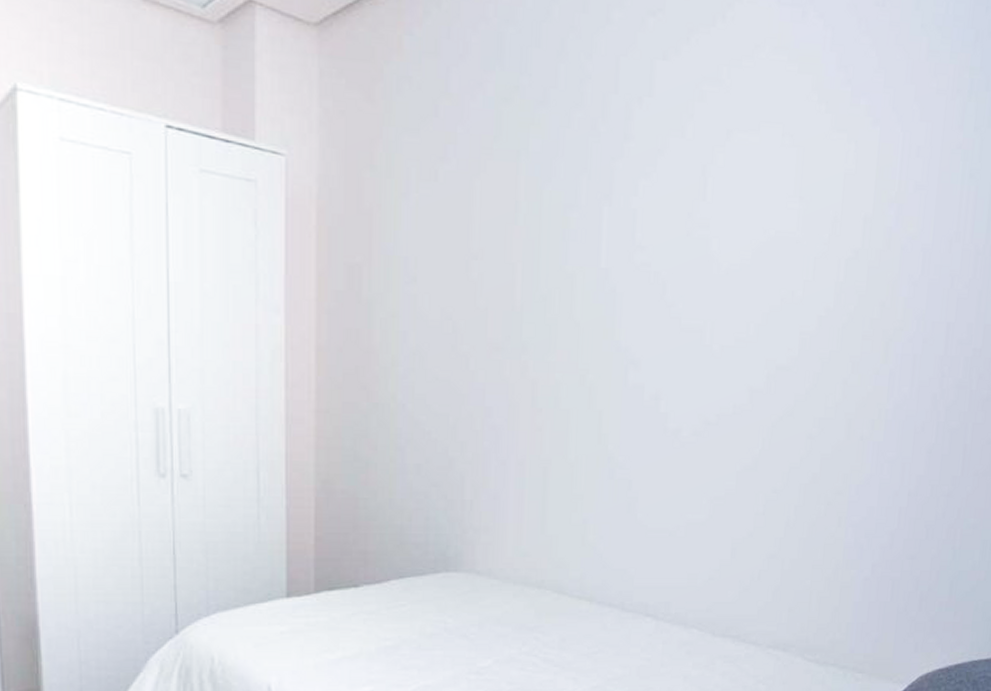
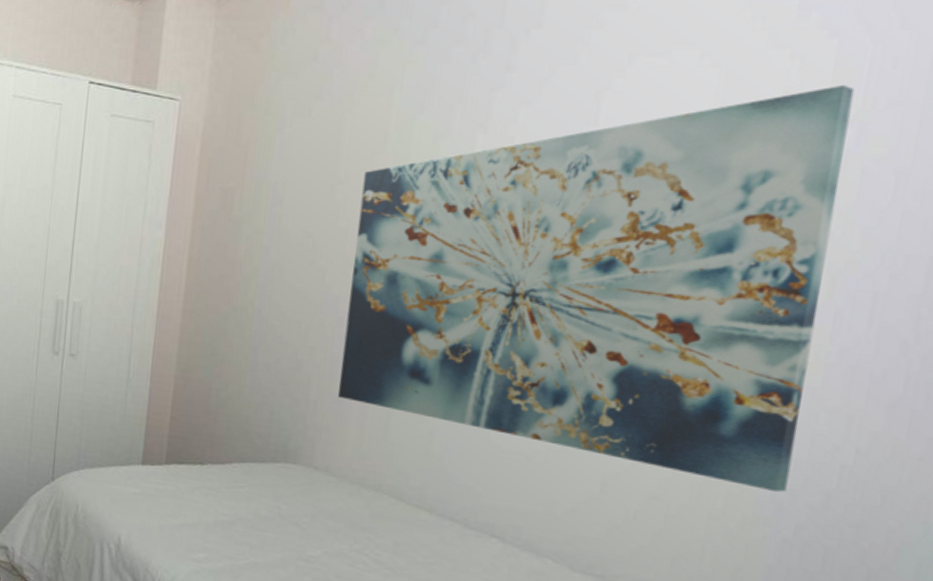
wall art: none [493,168,893,537] -> present [338,84,855,492]

